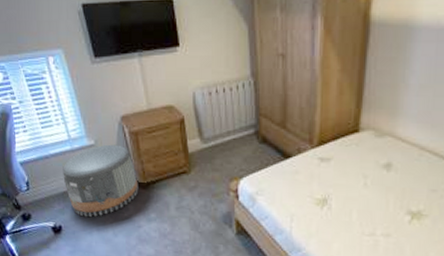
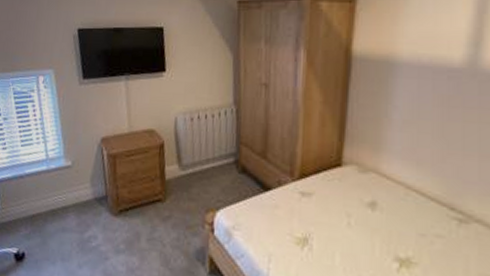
pouf: present [63,144,139,217] -> none [34,166,111,245]

